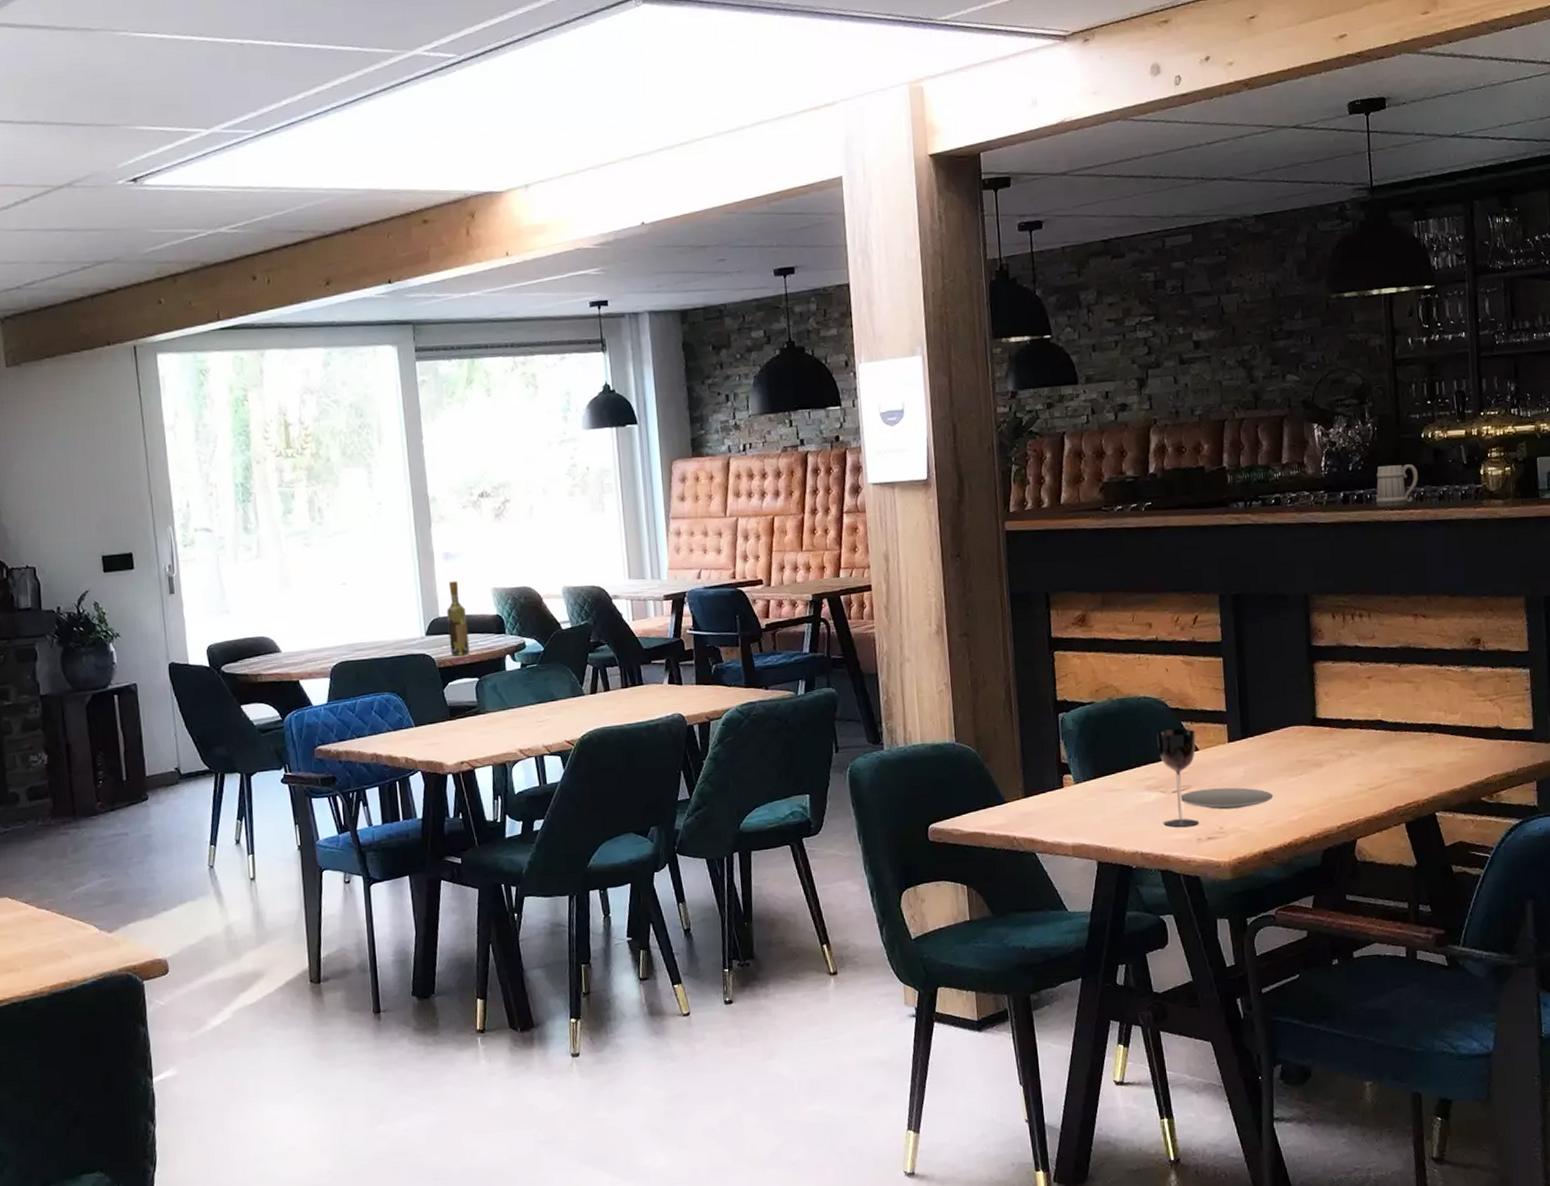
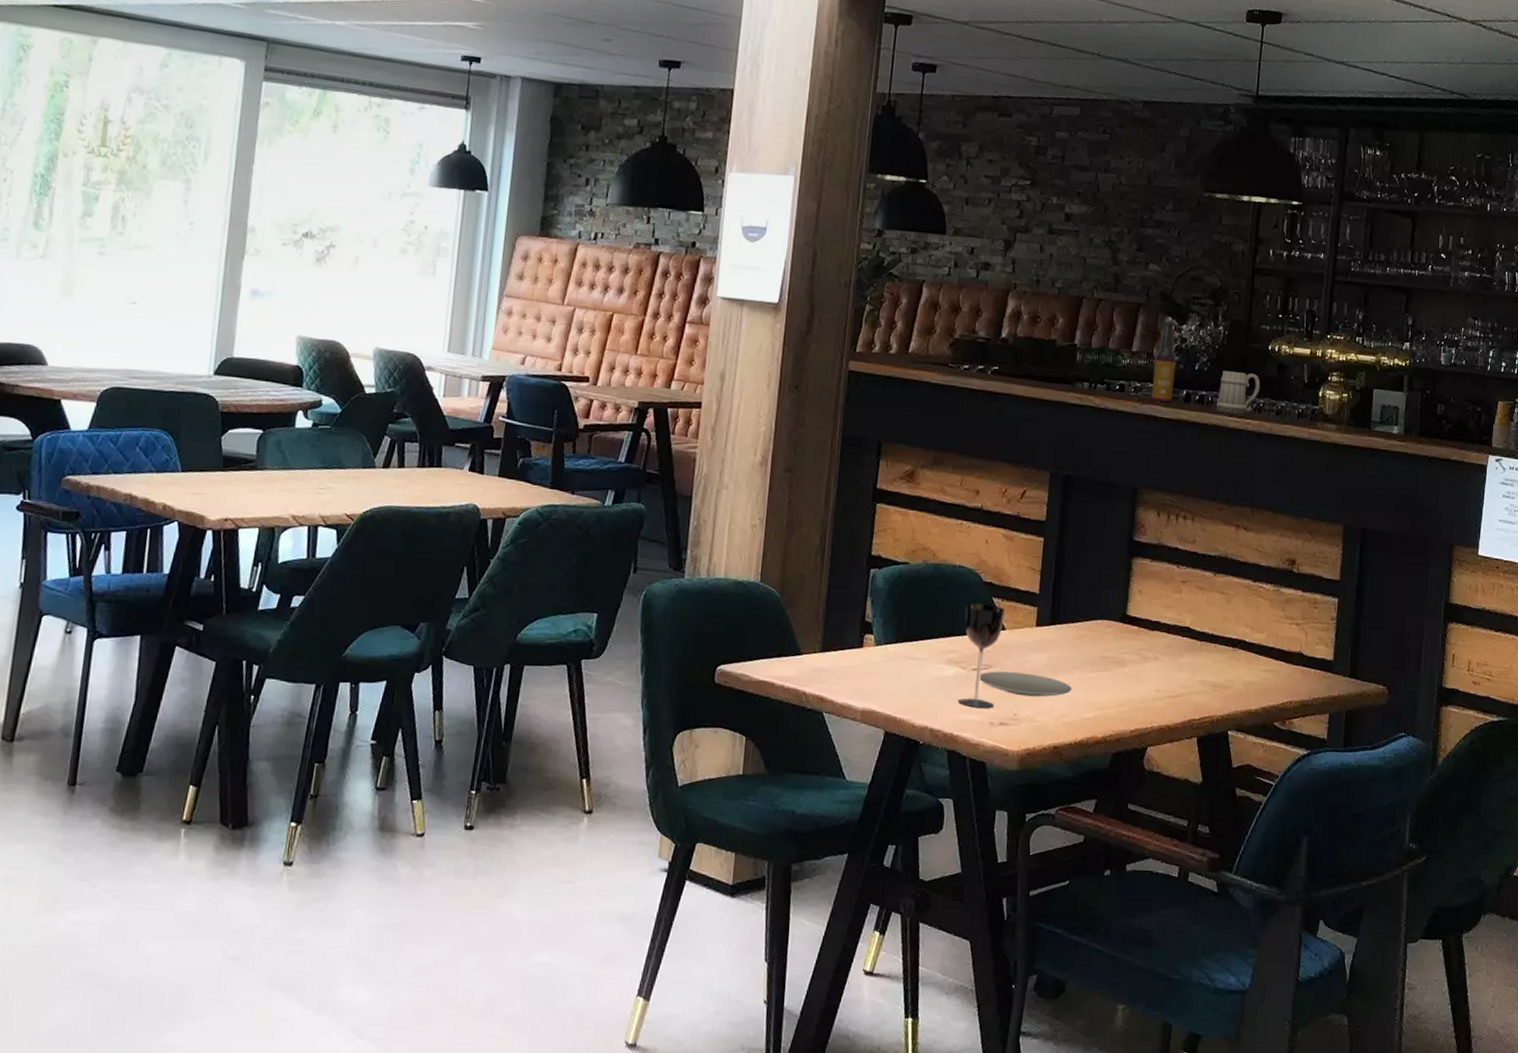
bottle: present [447,581,470,656] -> none [237,321,264,404]
beer bottle: none [1306,424,1330,510] -> present [1151,318,1177,405]

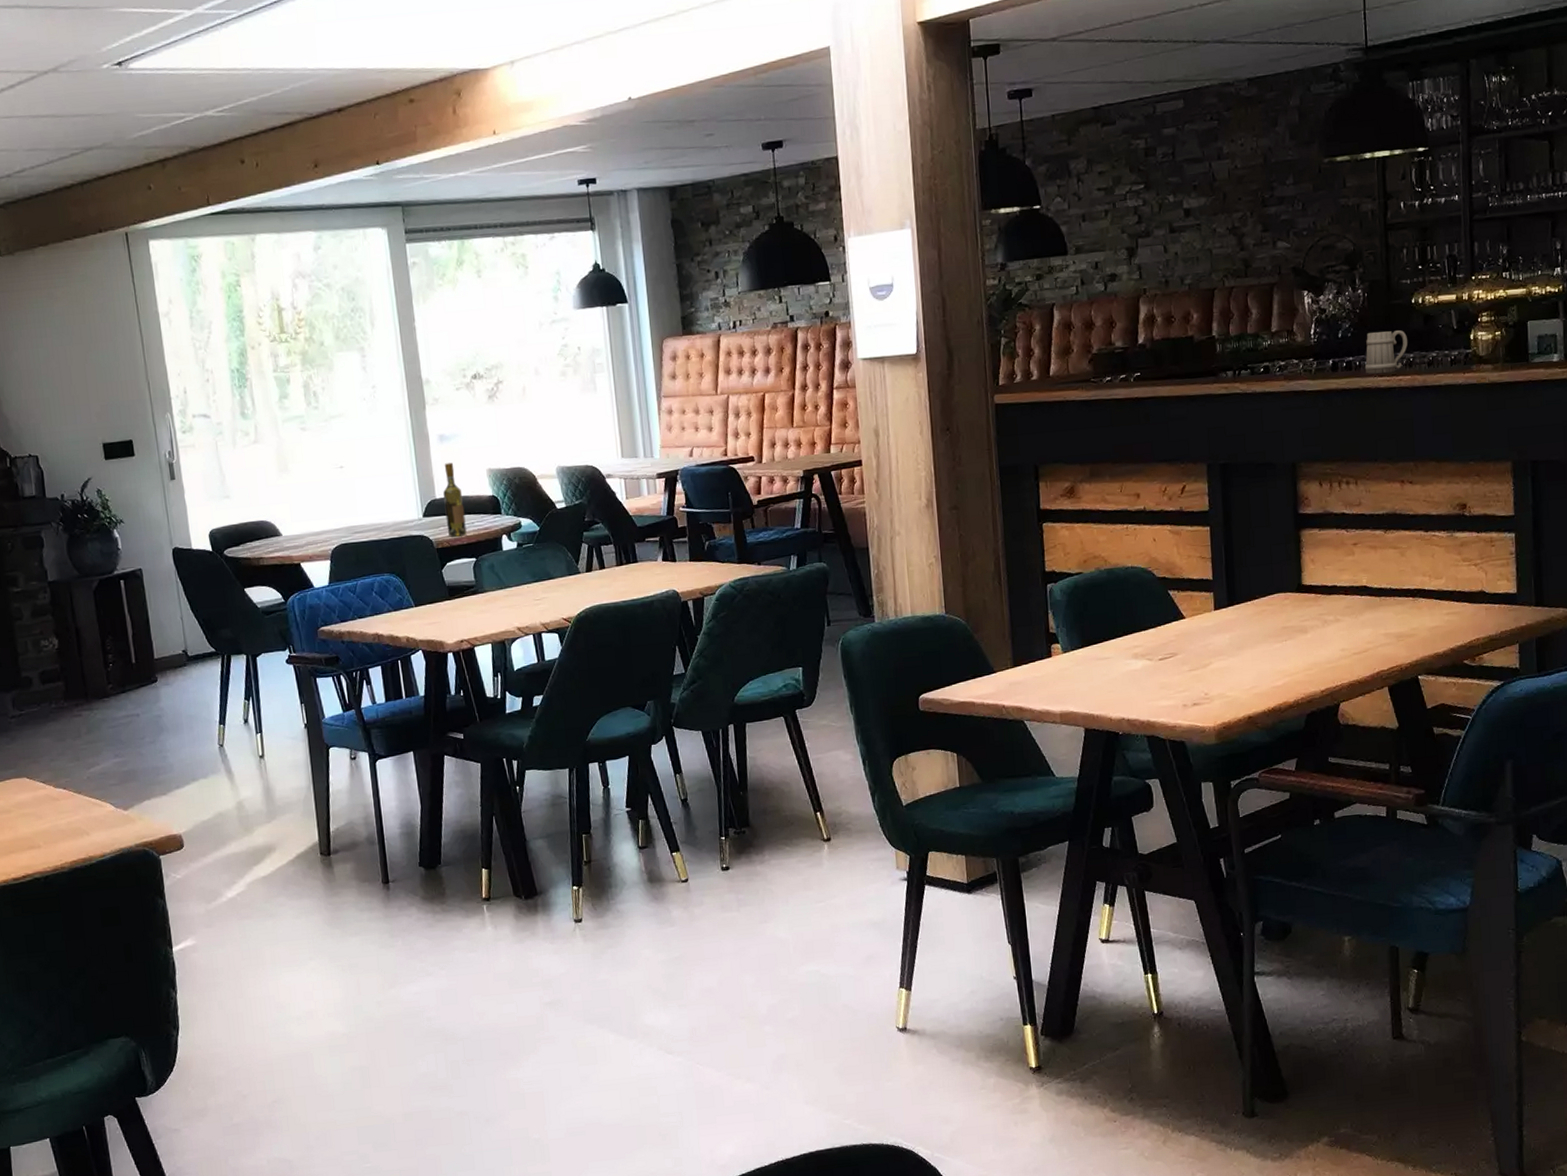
bottle: none [237,321,264,404] -> present [443,463,467,537]
wineglass: present [957,603,1005,708] -> none [1143,597,1185,694]
plate: present [980,671,1072,697] -> none [1167,654,1258,676]
beer bottle: present [1151,318,1177,405] -> none [1296,291,1319,378]

